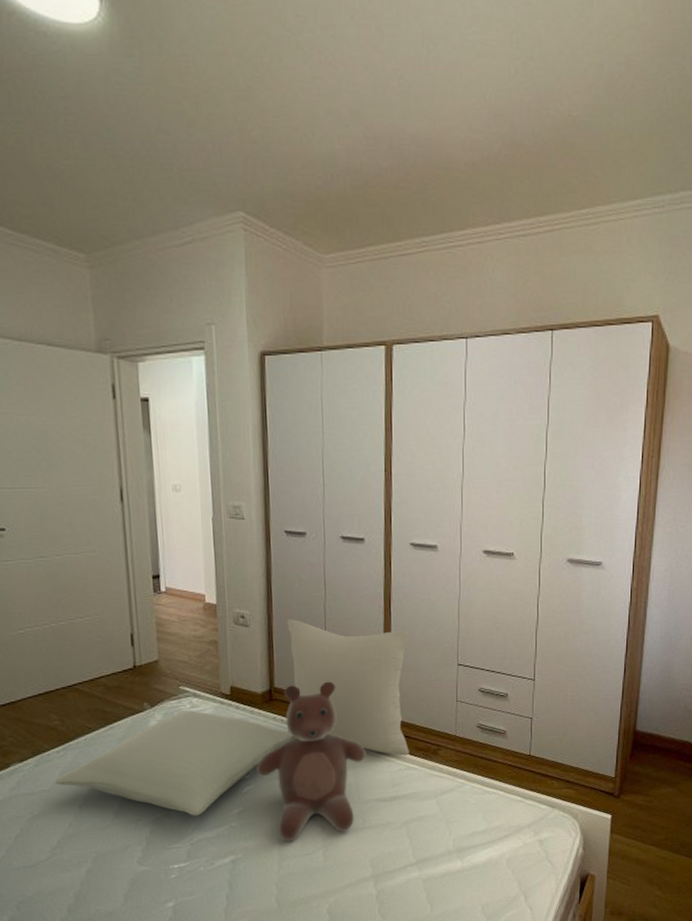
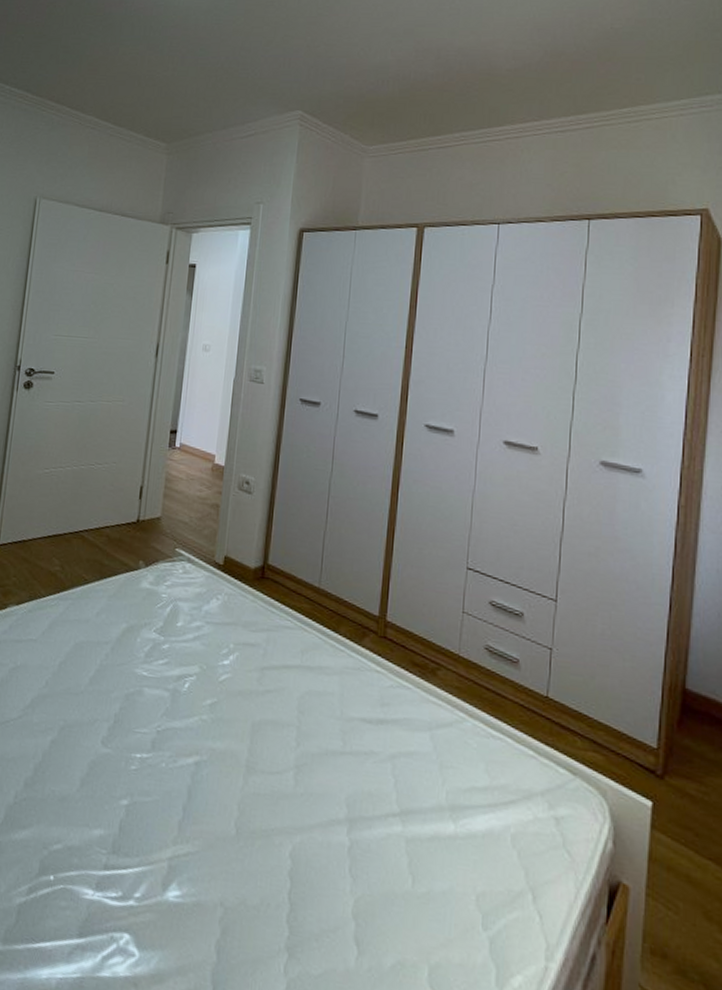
pillow: present [55,710,294,816] -> none [43,575,280,699]
teddy bear: present [256,681,367,842] -> none [237,564,356,753]
pillow: present [286,619,409,756] -> none [275,491,416,670]

